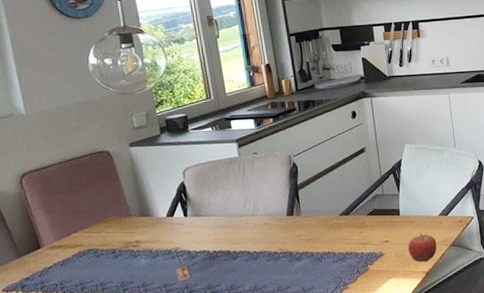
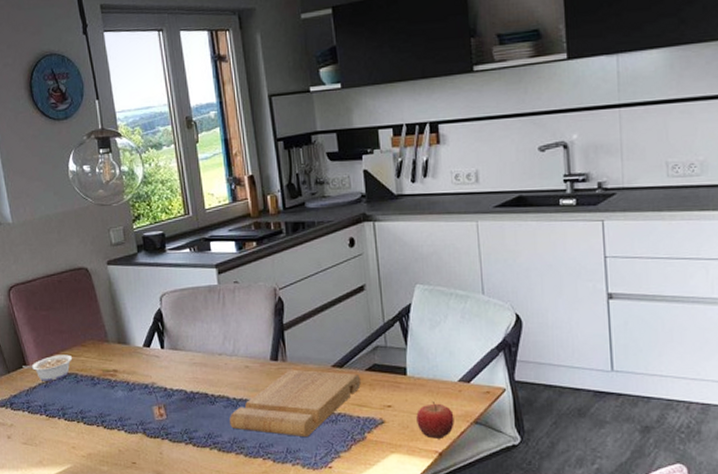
legume: none [36,232,93,261] -> present [22,354,73,381]
cutting board: none [250,218,364,278] -> present [230,369,361,438]

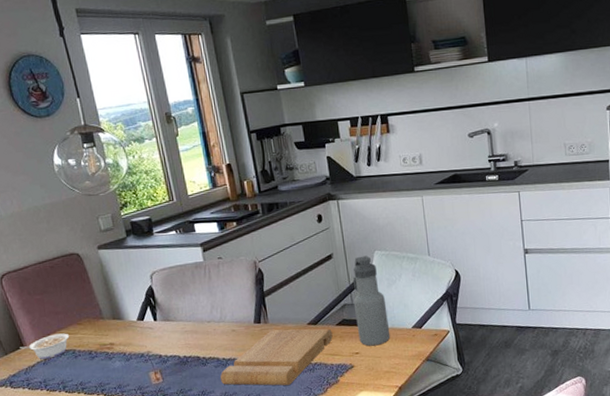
water bottle: none [387,289,431,399] -> present [352,255,391,347]
fruit: present [416,400,454,439] -> none [379,345,410,376]

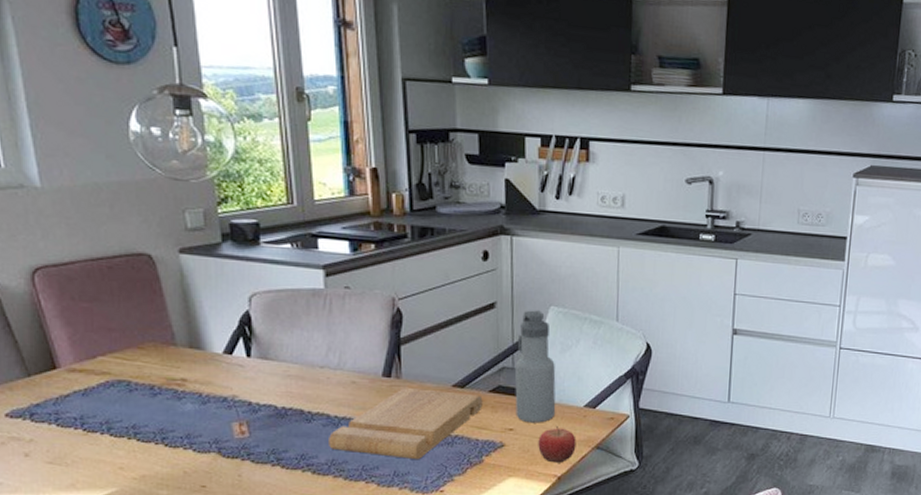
legume: present [20,333,70,359] -> none [50,357,125,389]
fruit: none [379,345,410,376] -> present [538,425,577,463]

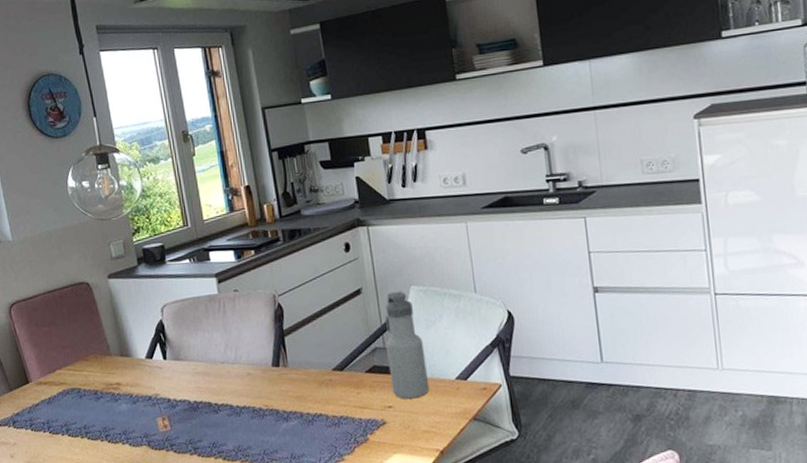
cutting board: present [329,387,483,460] -> none [234,374,362,442]
fruit: present [538,425,577,463] -> none [416,399,454,437]

